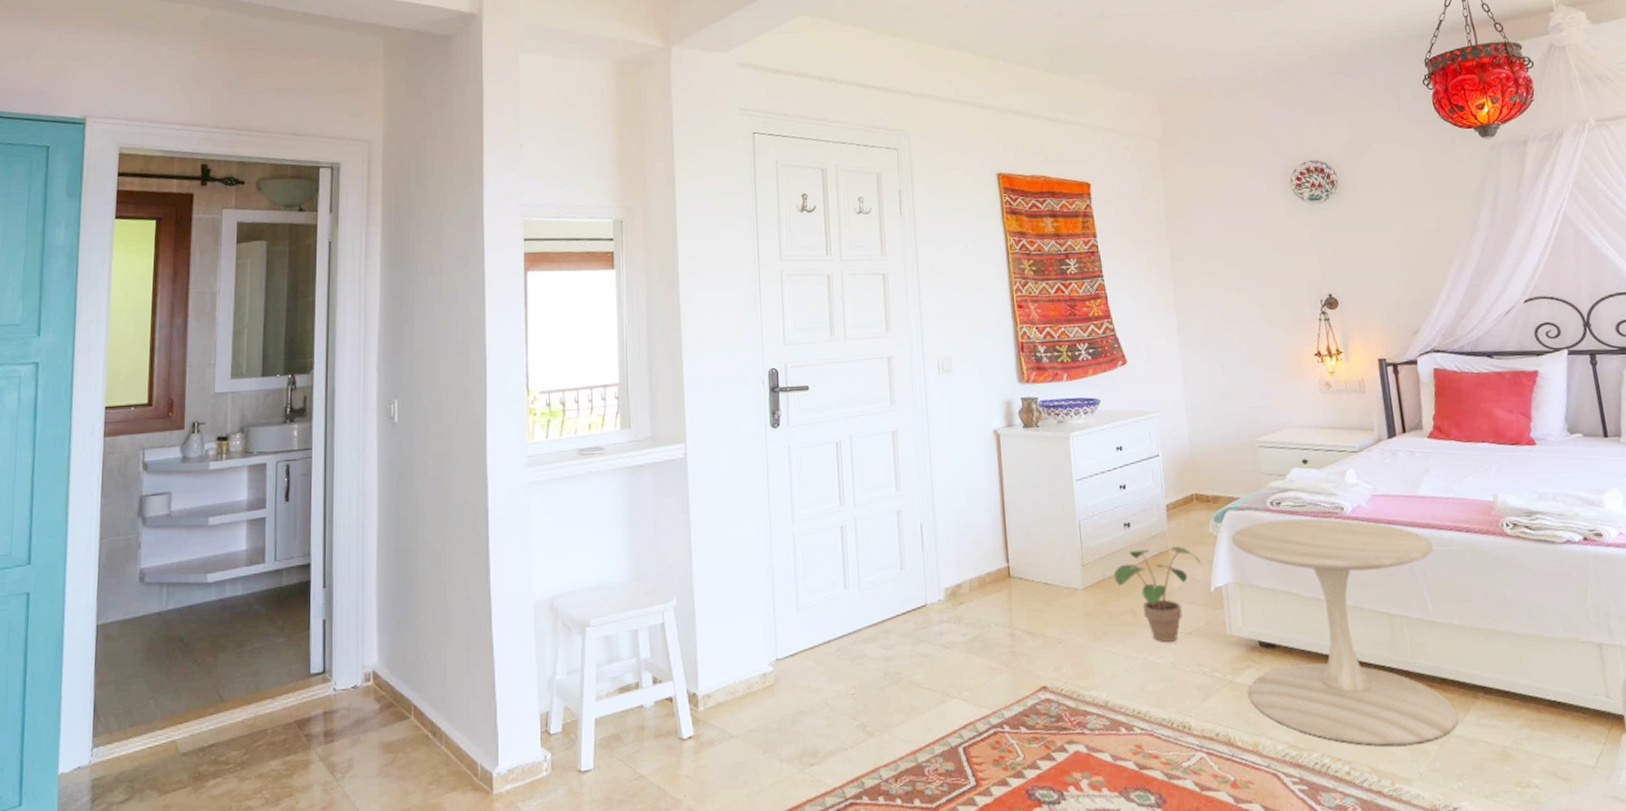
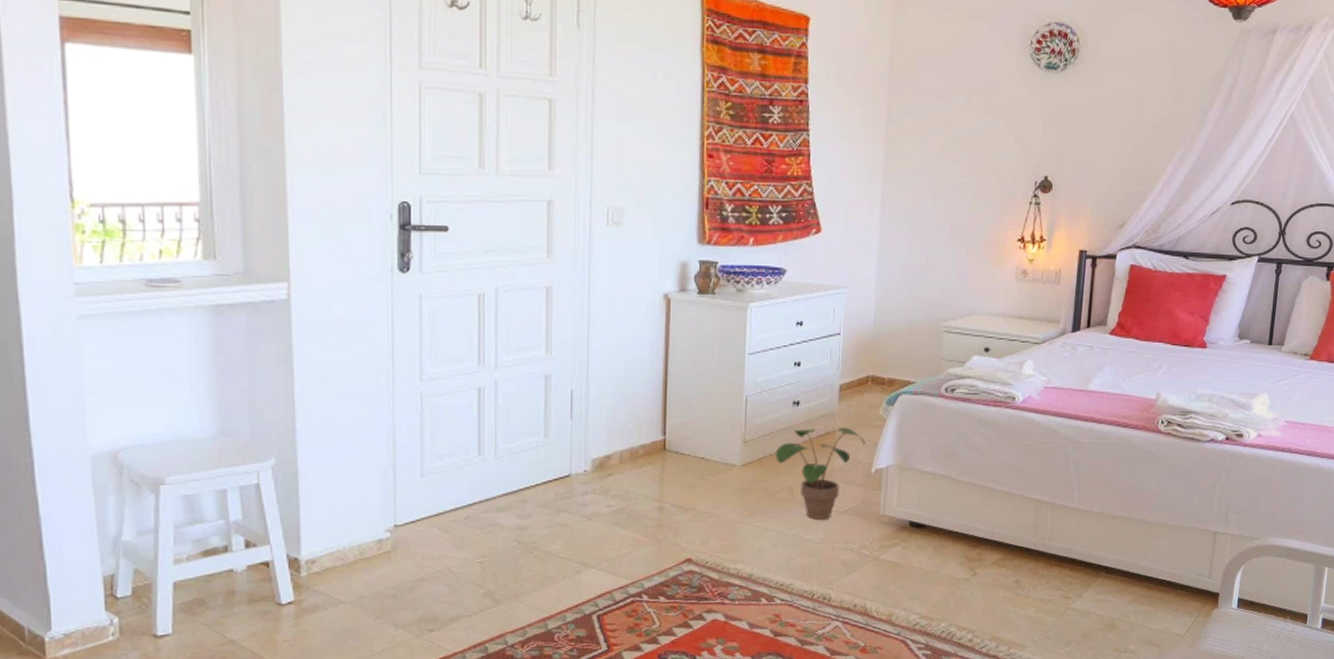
side table: present [1231,518,1458,746] -> none [892,406,1092,617]

